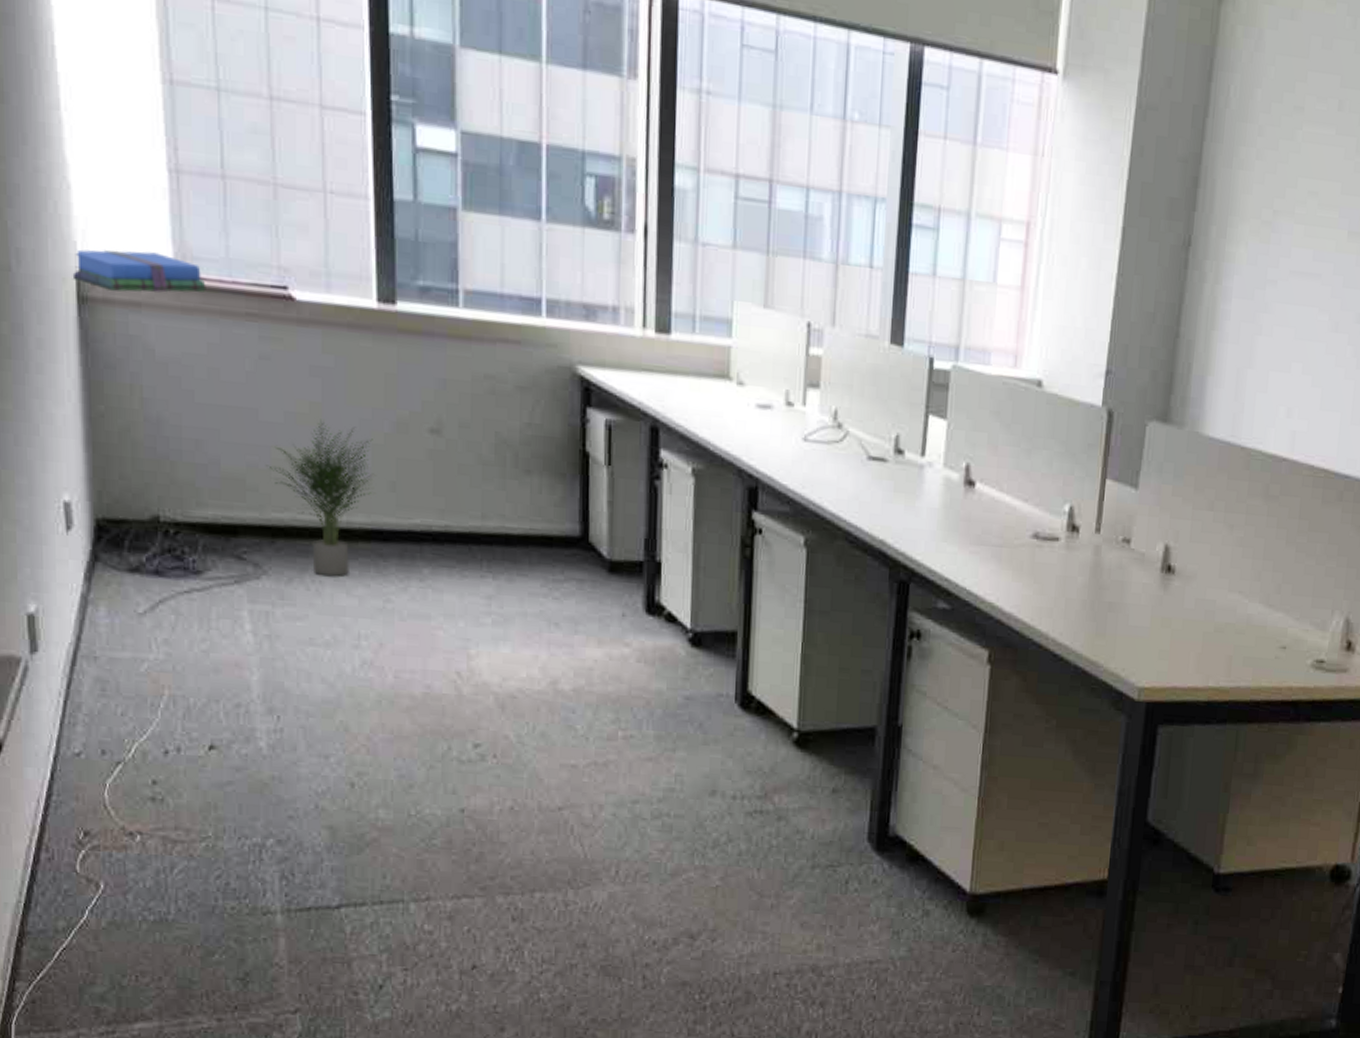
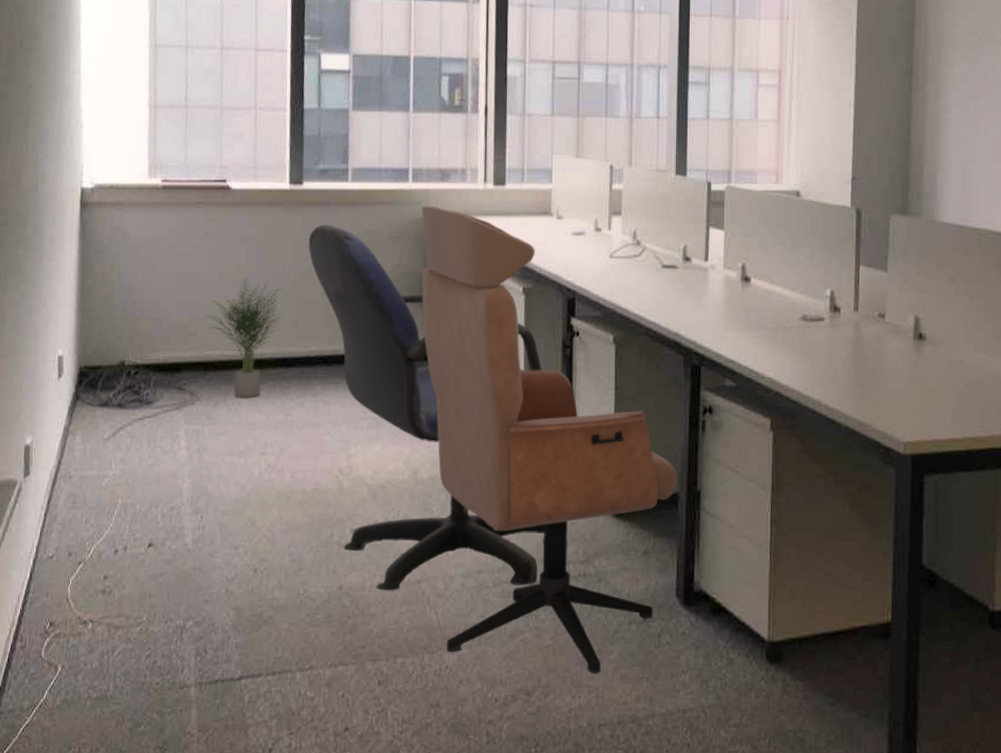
books: present [72,249,206,293] -> none [78,166,170,197]
office chair: none [406,361,716,819] -> present [308,225,545,590]
office chair: none [559,350,876,919] -> present [421,206,678,674]

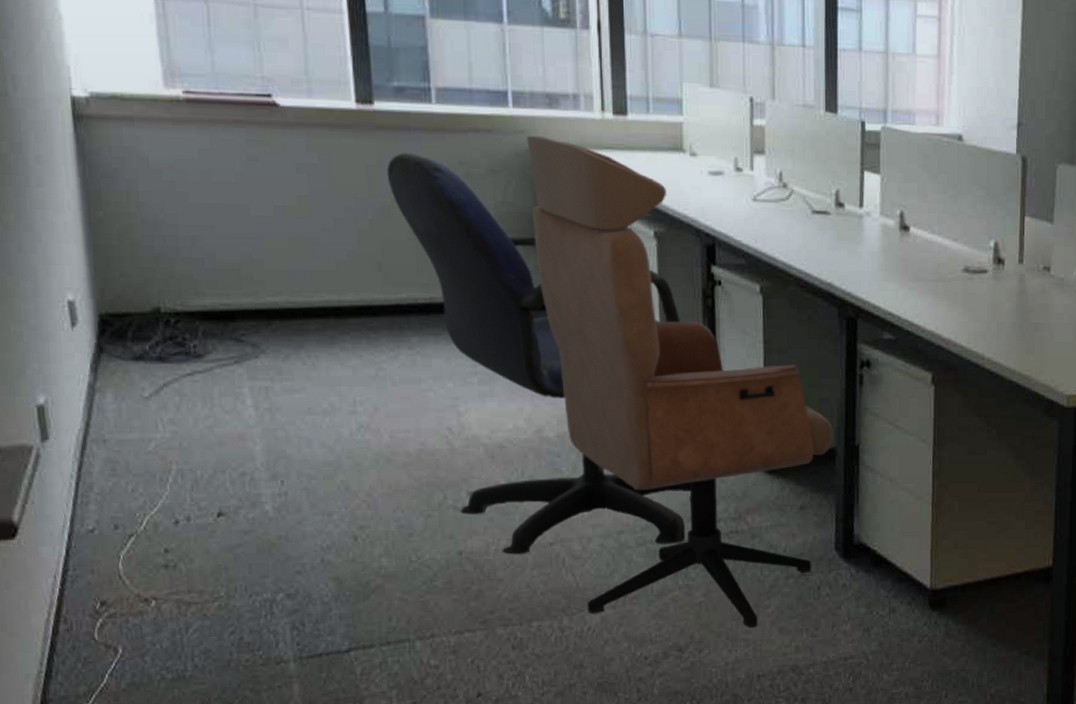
potted plant: present [203,276,282,397] -> none [258,210,361,350]

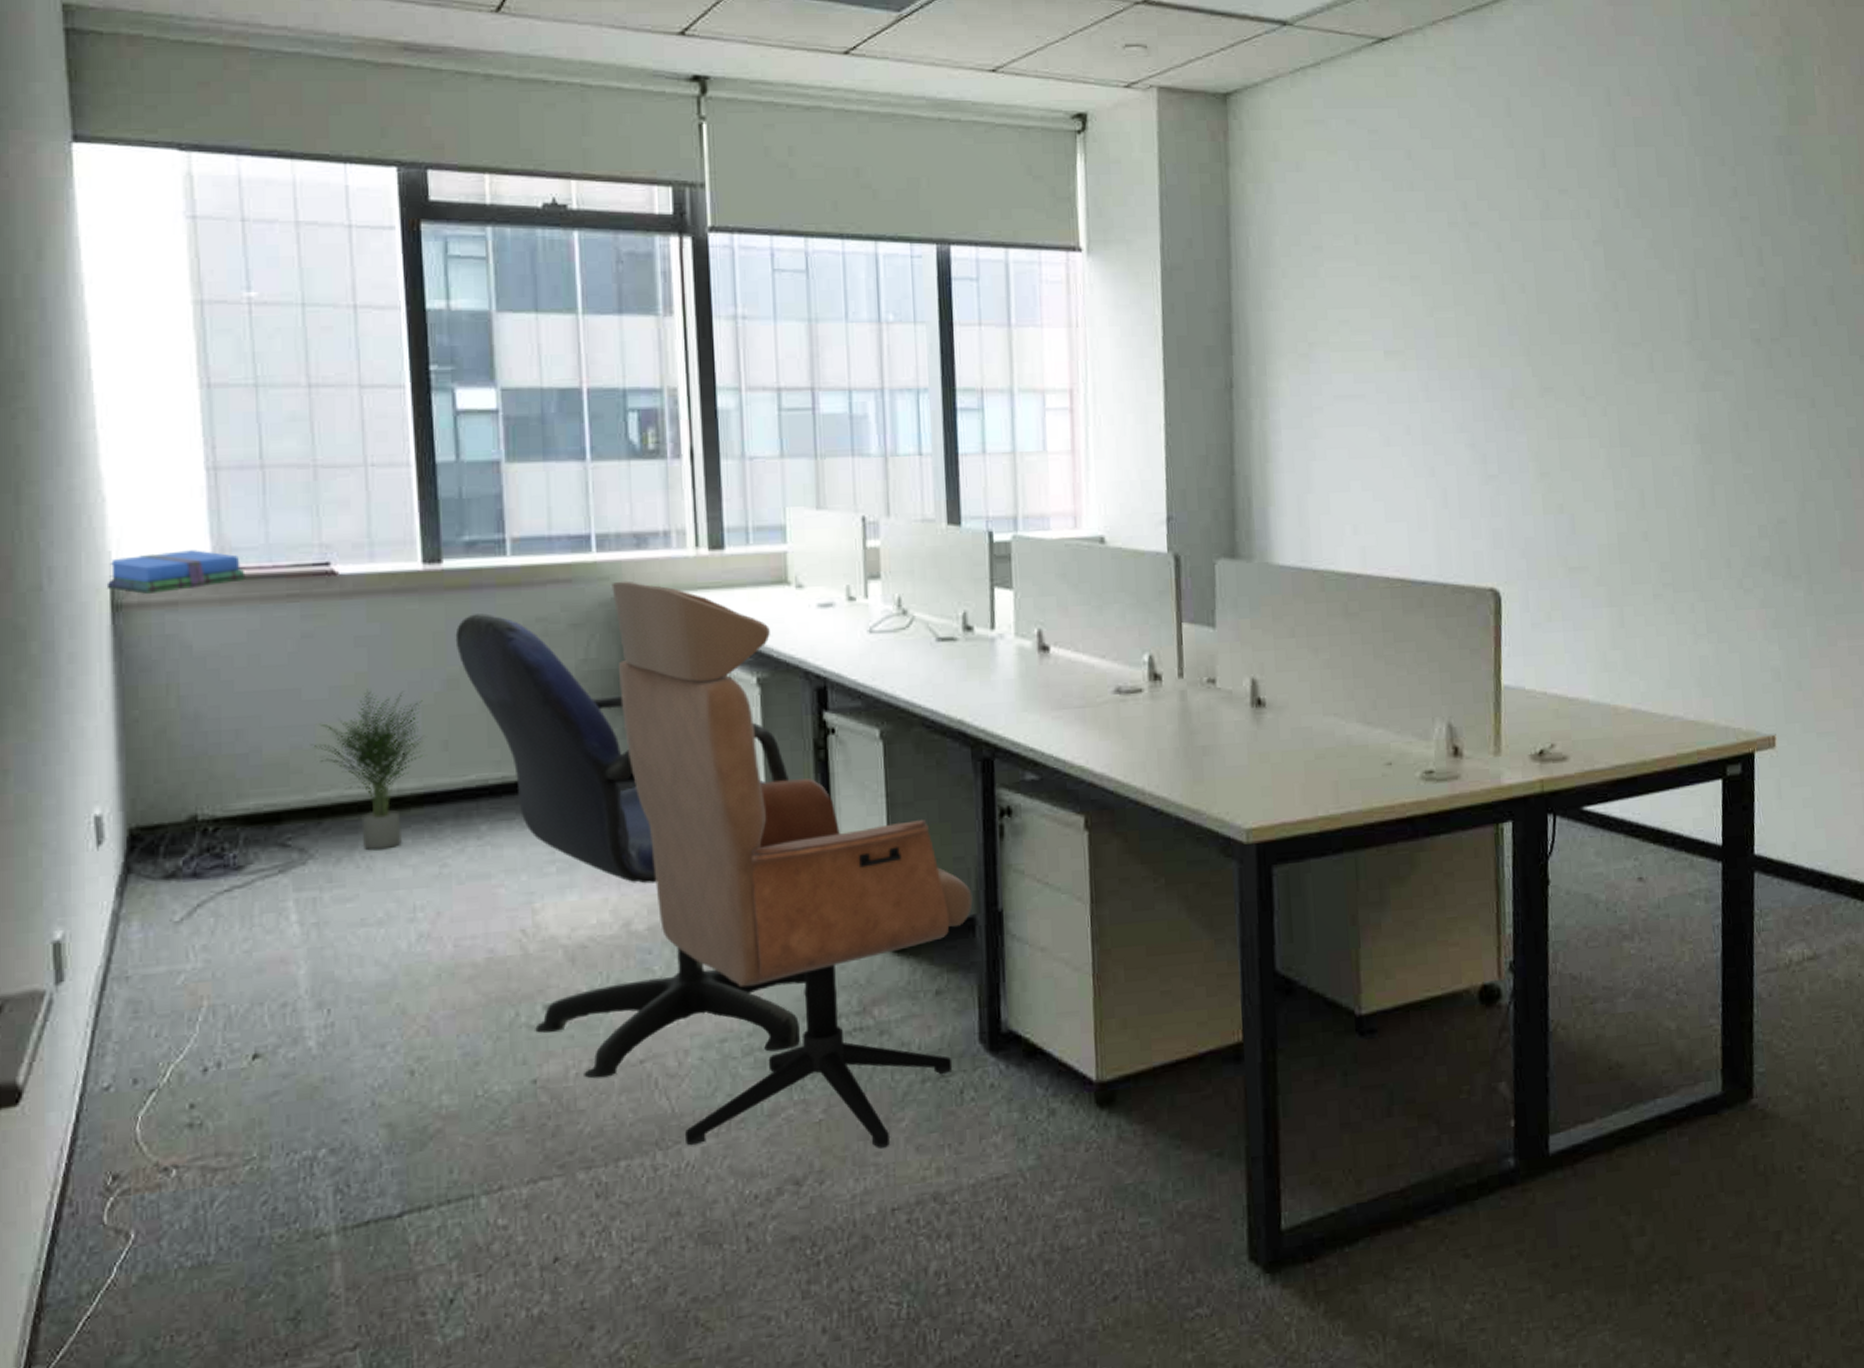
books: none [67,71,195,109] -> present [106,550,246,595]
potted plant: none [258,210,361,350] -> present [309,688,425,849]

